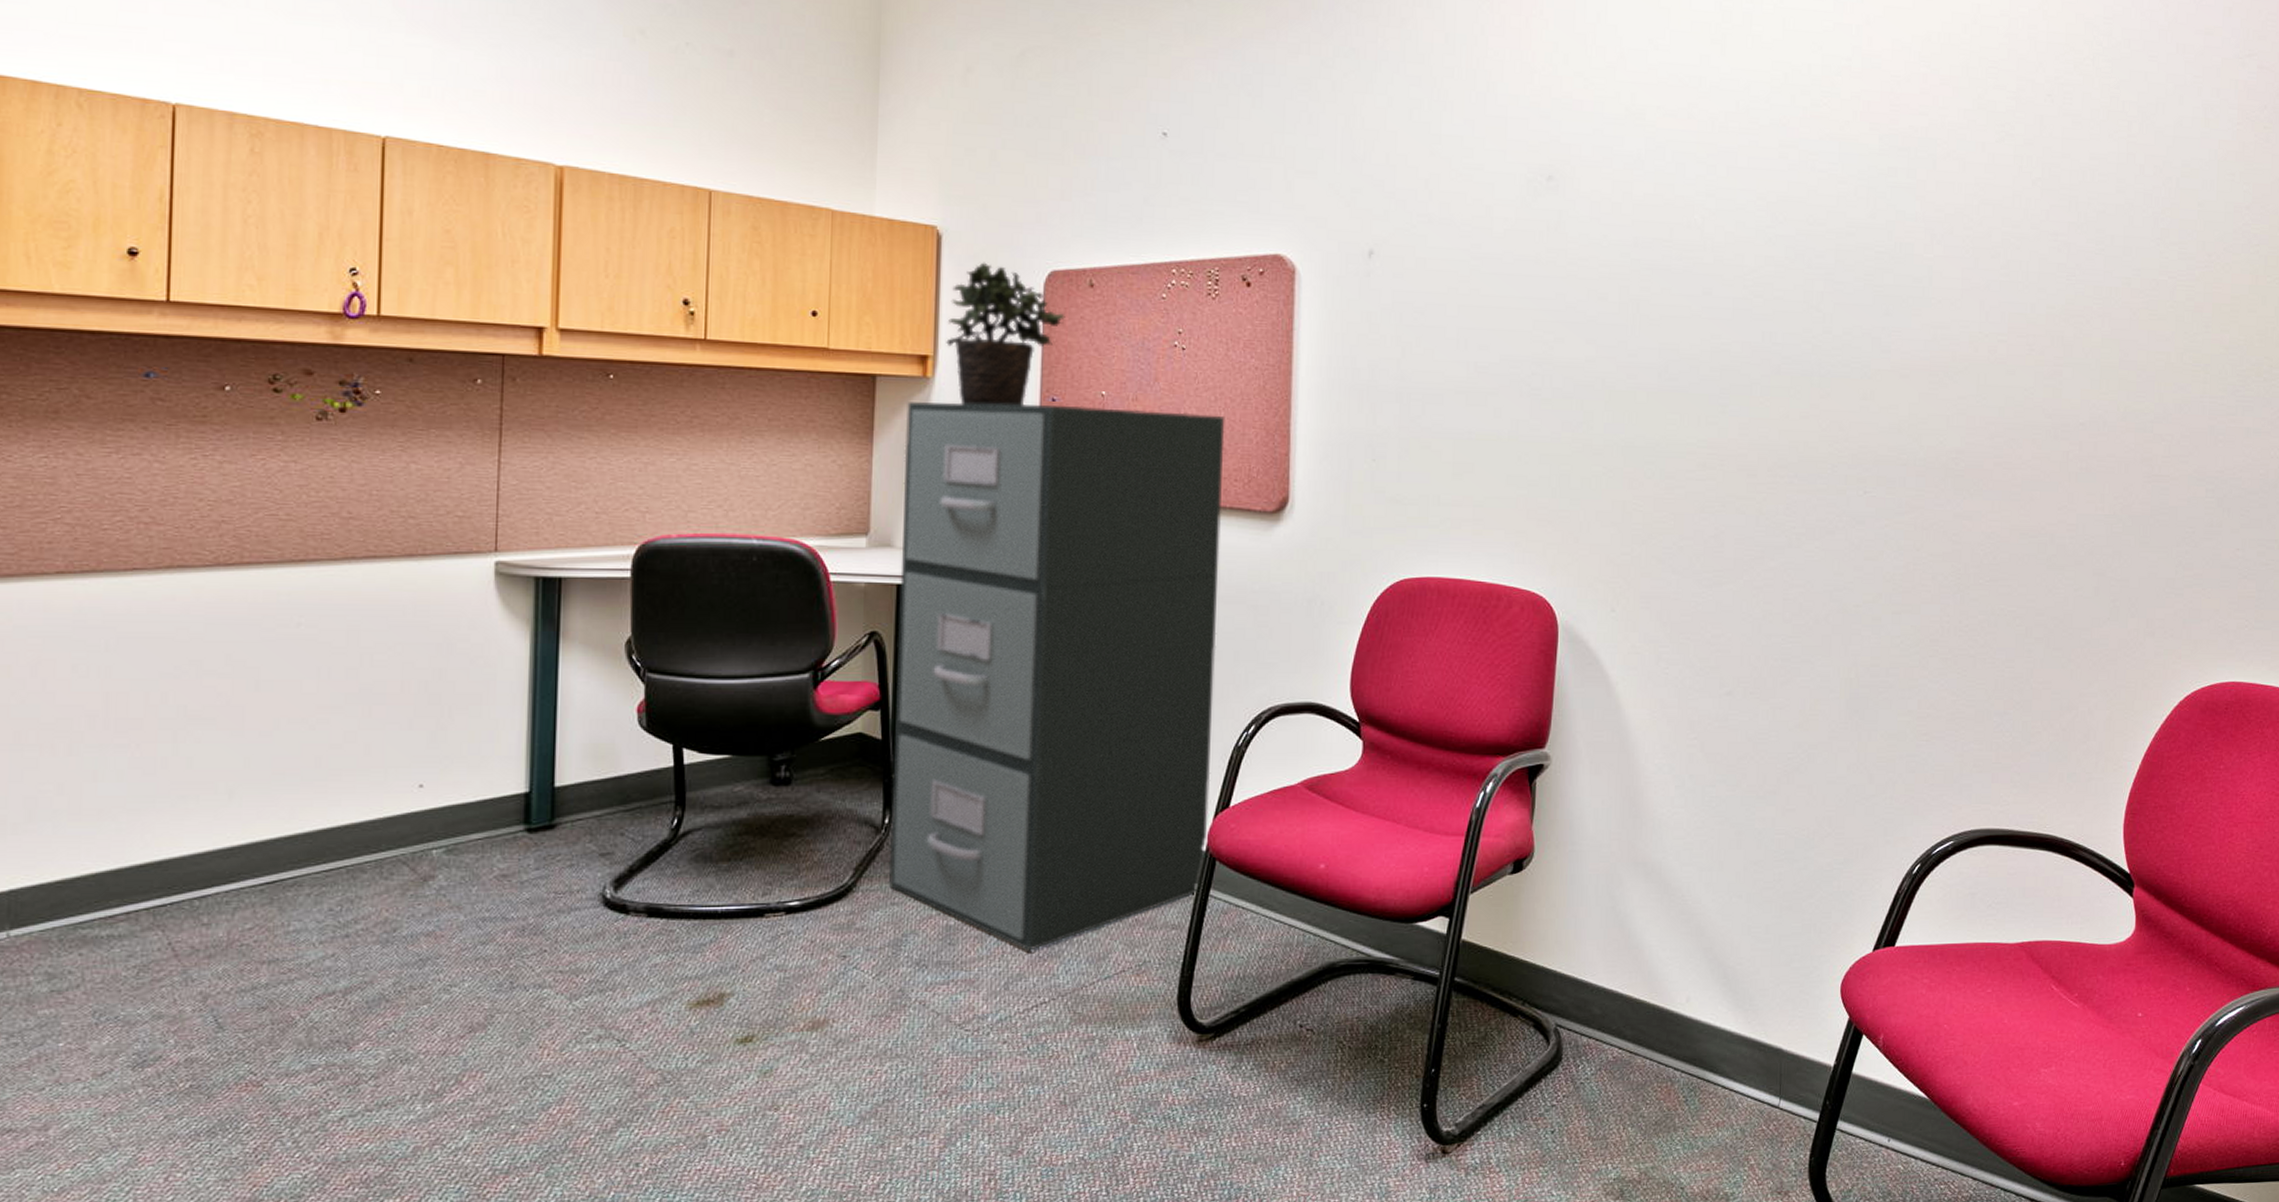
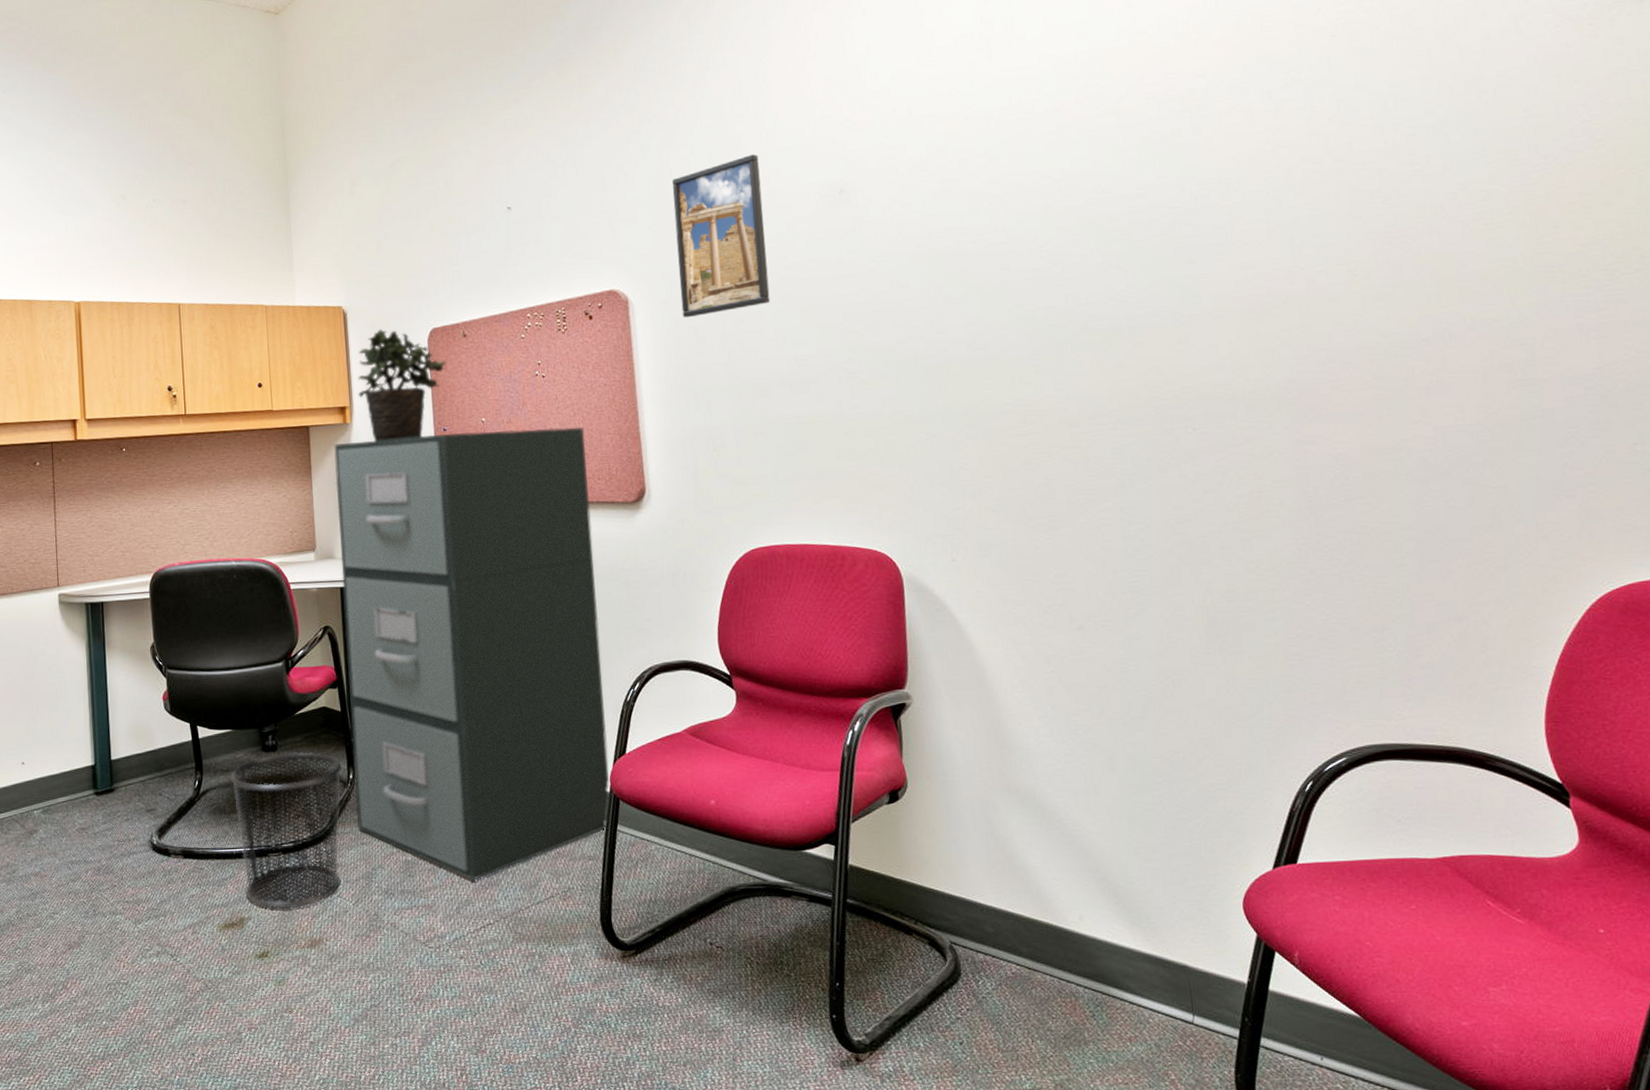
waste bin: none [722,788,876,983] -> present [230,752,342,909]
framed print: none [1356,117,1464,301] -> present [672,154,770,318]

